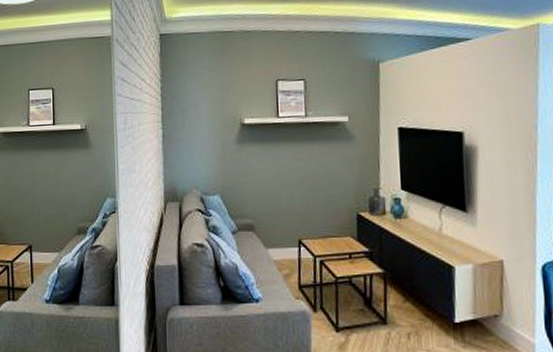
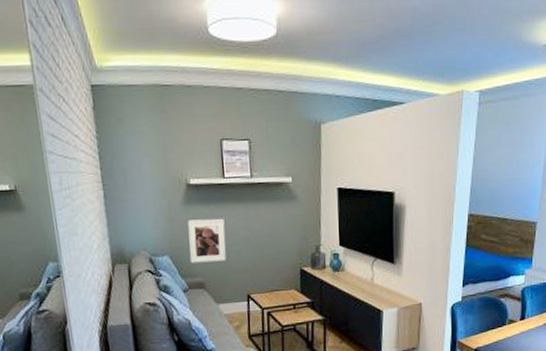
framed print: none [240,157,278,204] -> present [187,218,226,264]

